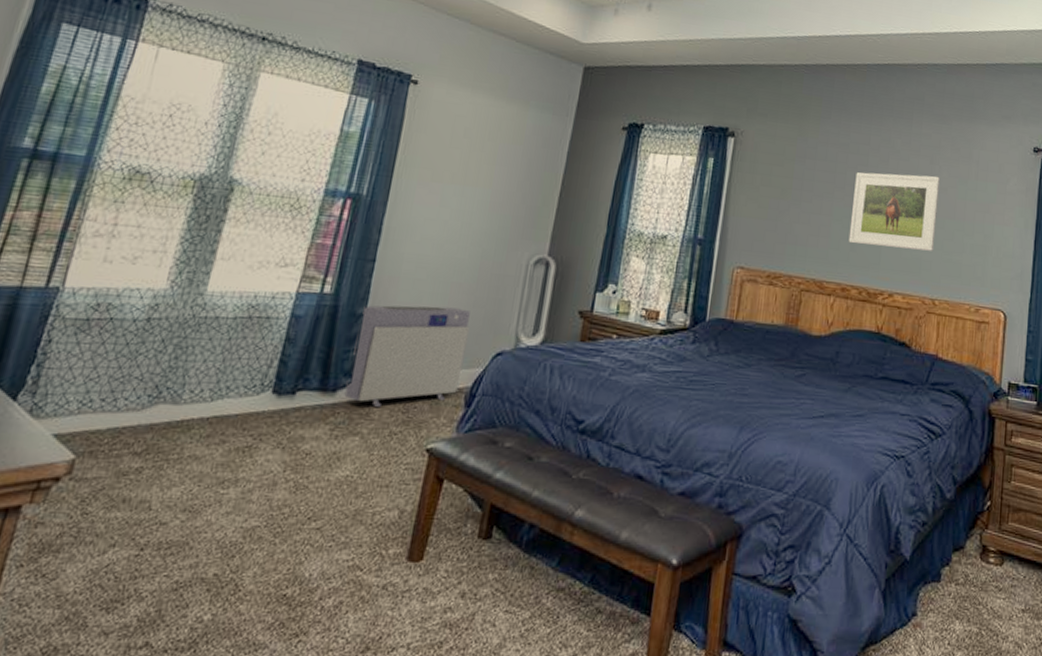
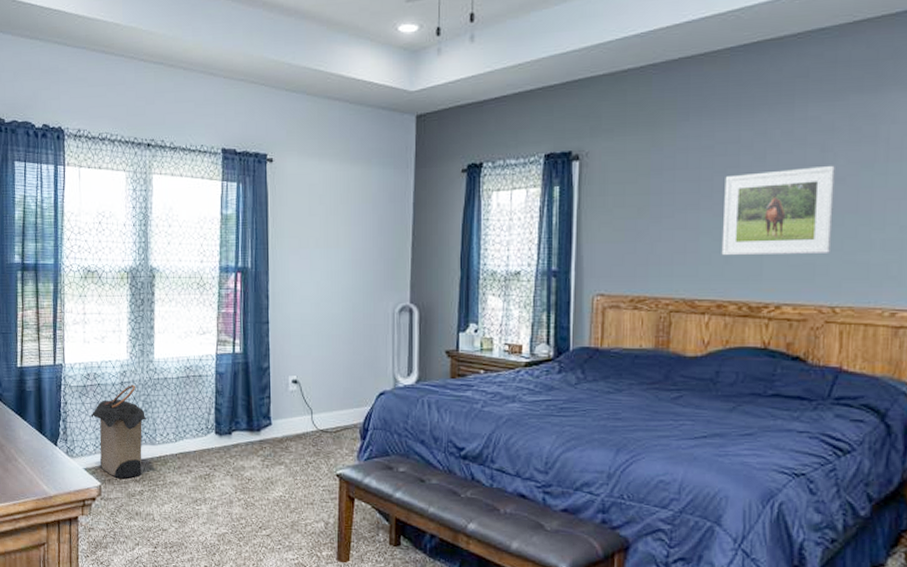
laundry hamper: none [82,322,175,450] -> present [91,384,147,478]
air purifier: present [344,305,470,407] -> none [266,357,354,442]

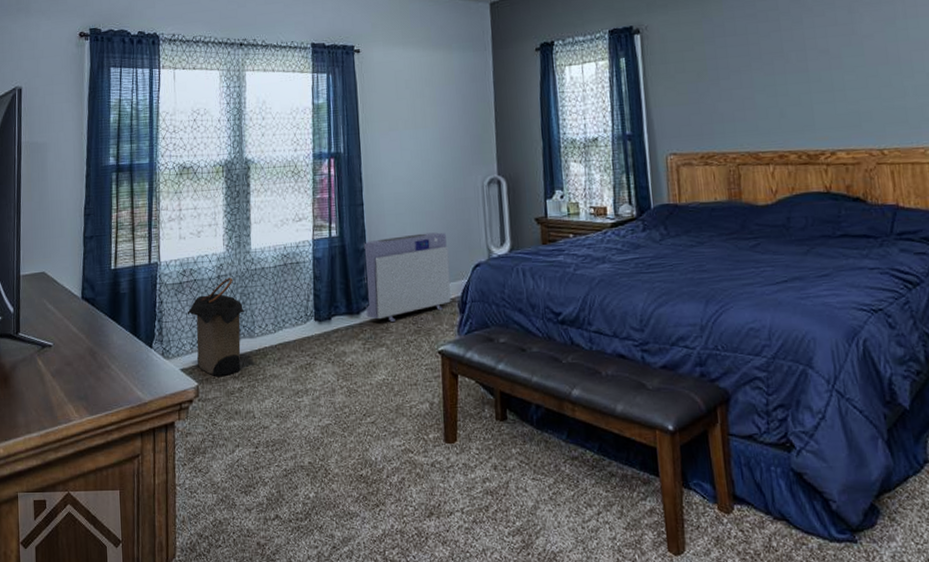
air purifier: none [266,357,354,442] -> present [364,232,451,322]
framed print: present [721,165,835,256] -> none [770,24,872,111]

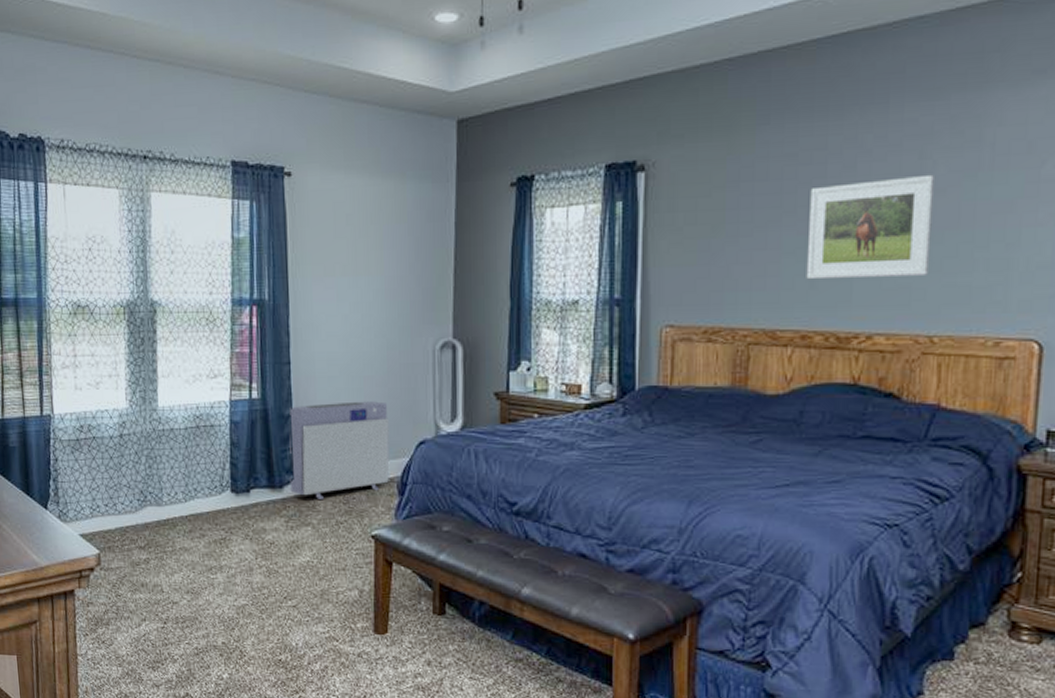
laundry hamper: present [187,277,244,376] -> none [86,437,151,545]
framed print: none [770,24,872,111] -> present [806,174,934,280]

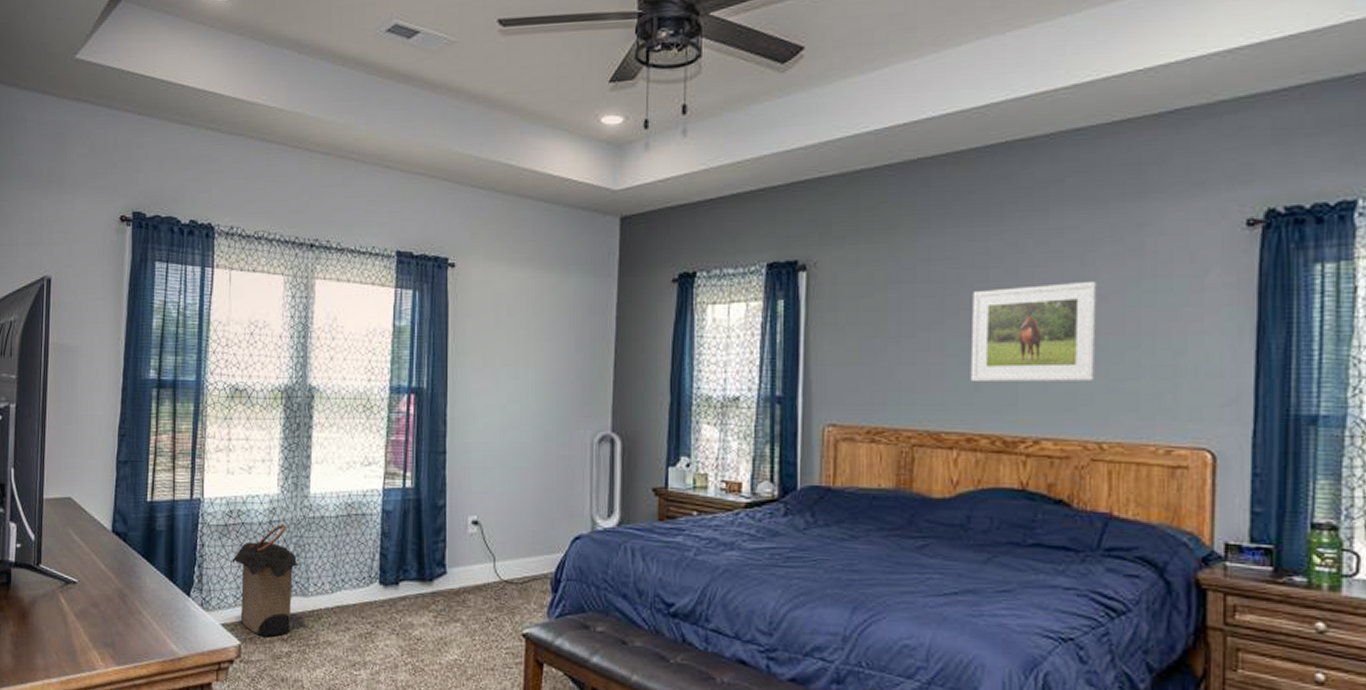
laundry hamper: none [86,437,151,545] -> present [232,524,298,637]
air purifier: present [289,401,390,499] -> none [440,493,544,594]

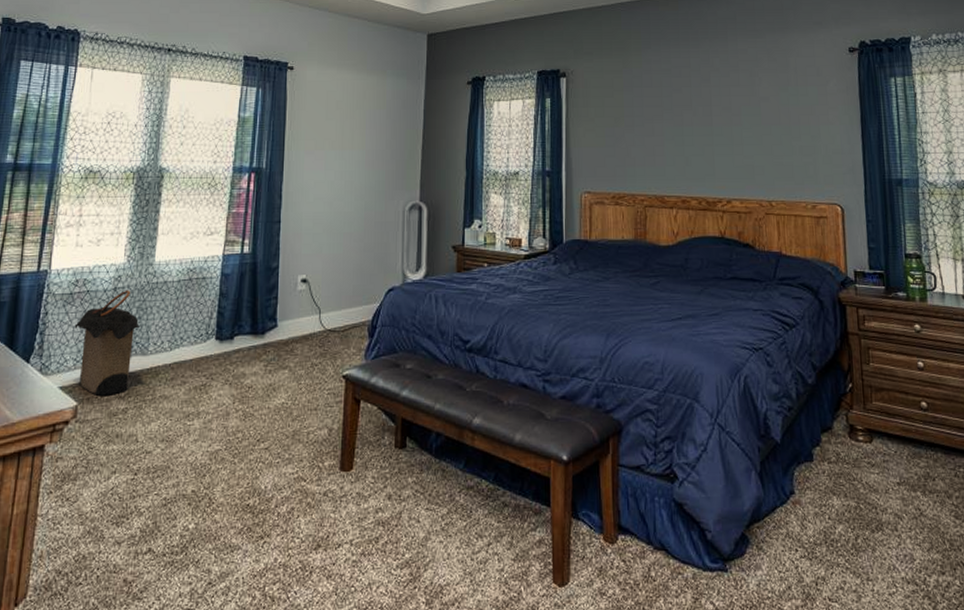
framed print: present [970,280,1097,382] -> none [681,87,765,159]

